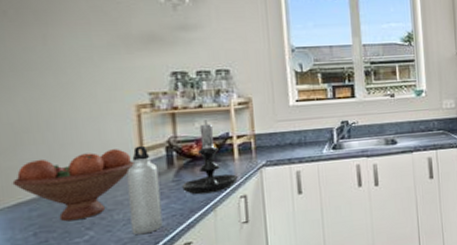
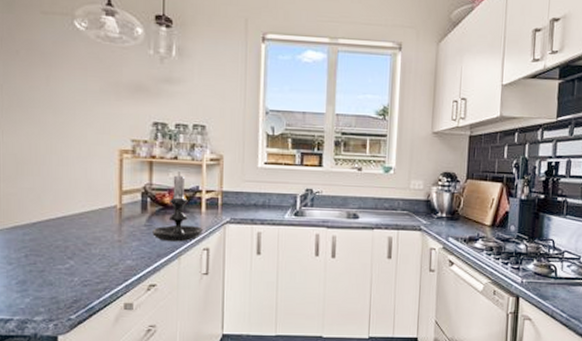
fruit bowl: present [12,149,134,222] -> none [12,188,113,249]
water bottle: present [126,145,163,235] -> none [106,188,133,271]

